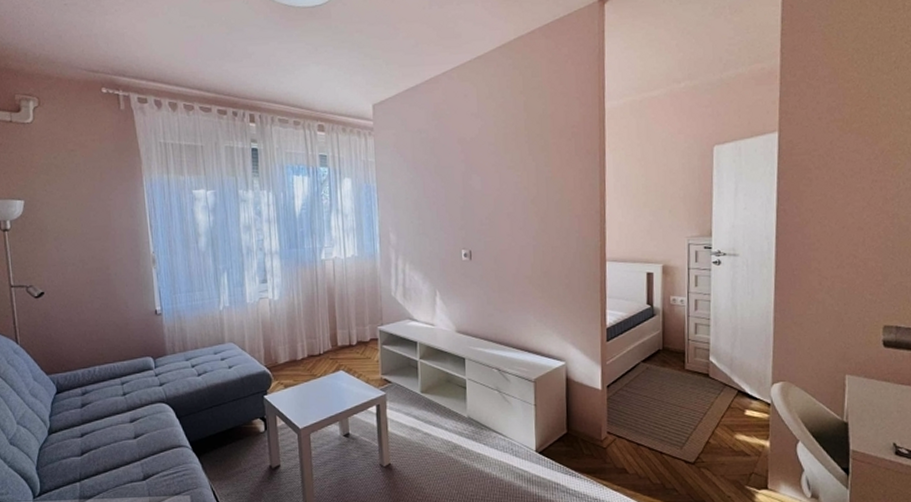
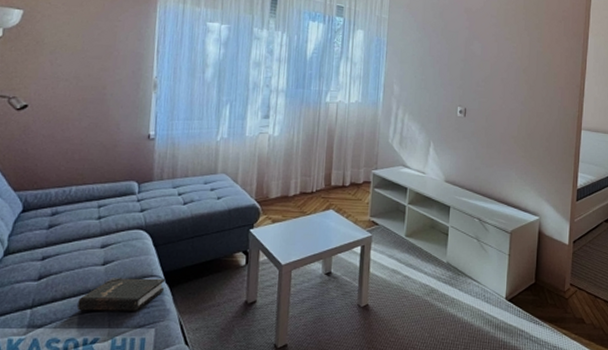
hardback book: none [118,448,193,482] -> present [77,278,165,311]

